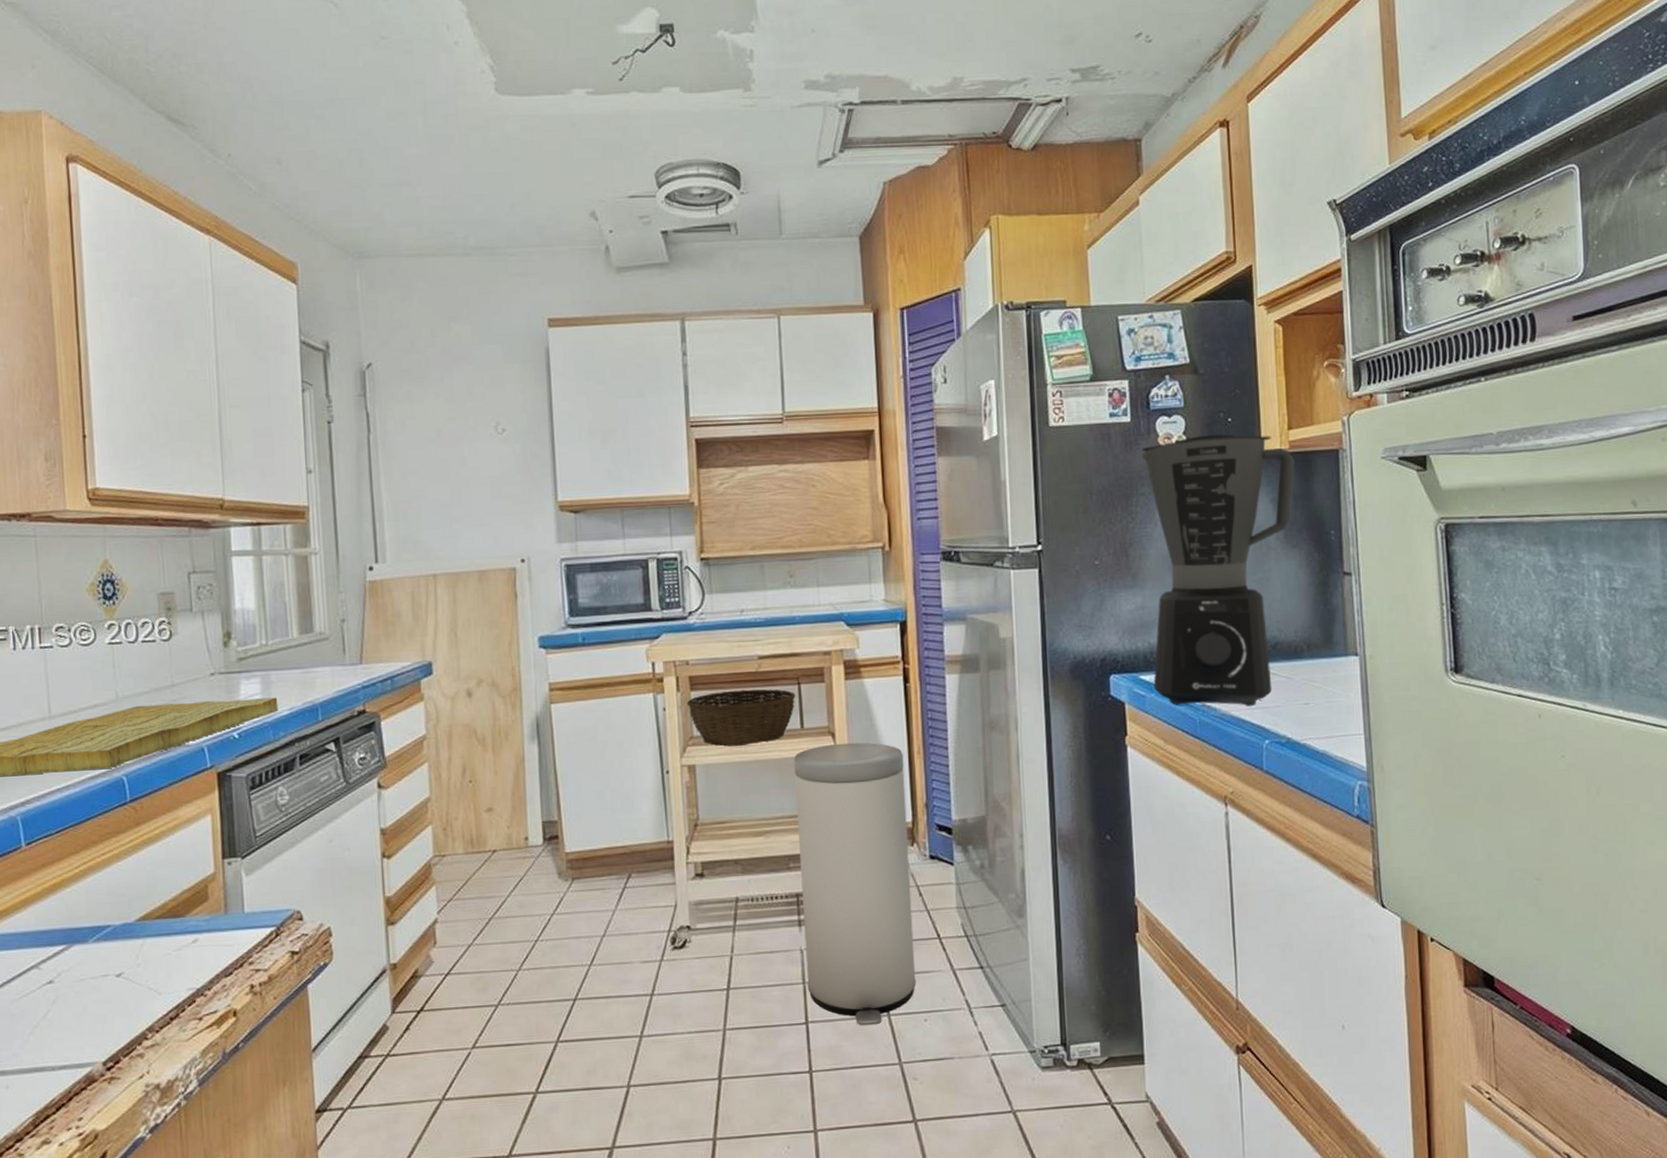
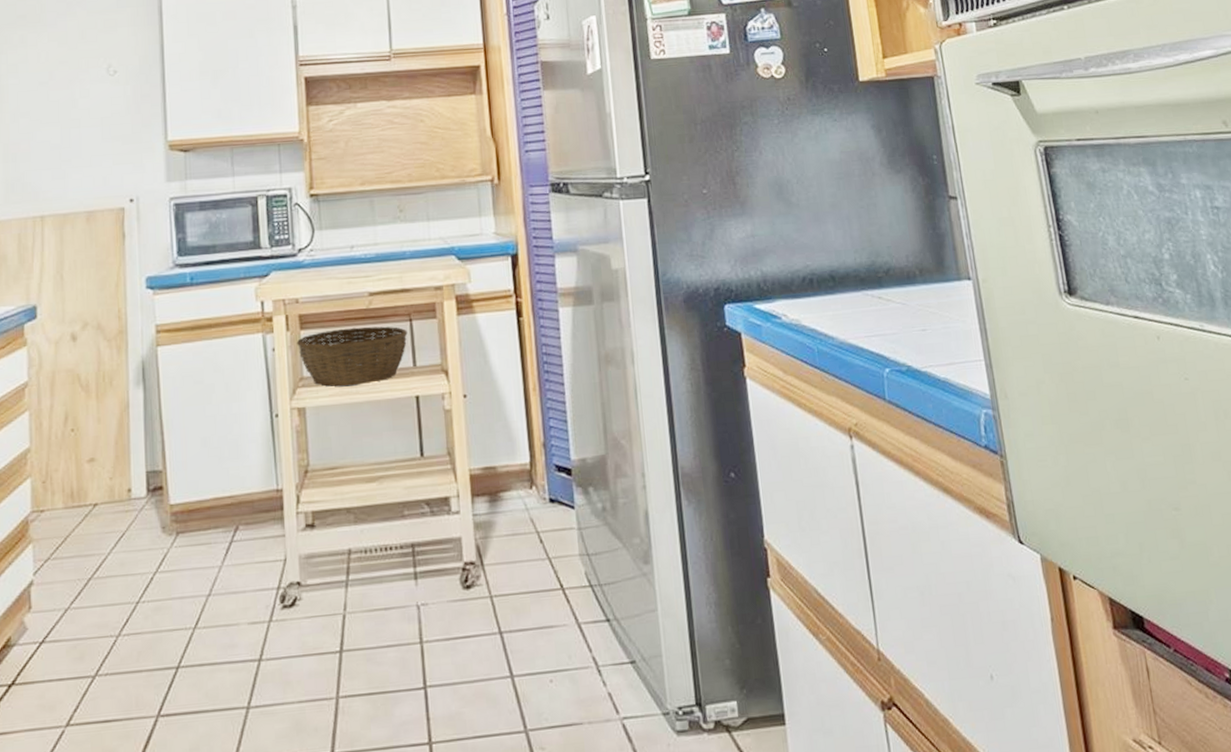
pedal bin: present [793,742,916,1026] -> none [406,380,540,690]
blender: present [1141,434,1295,707] -> none [742,64,893,335]

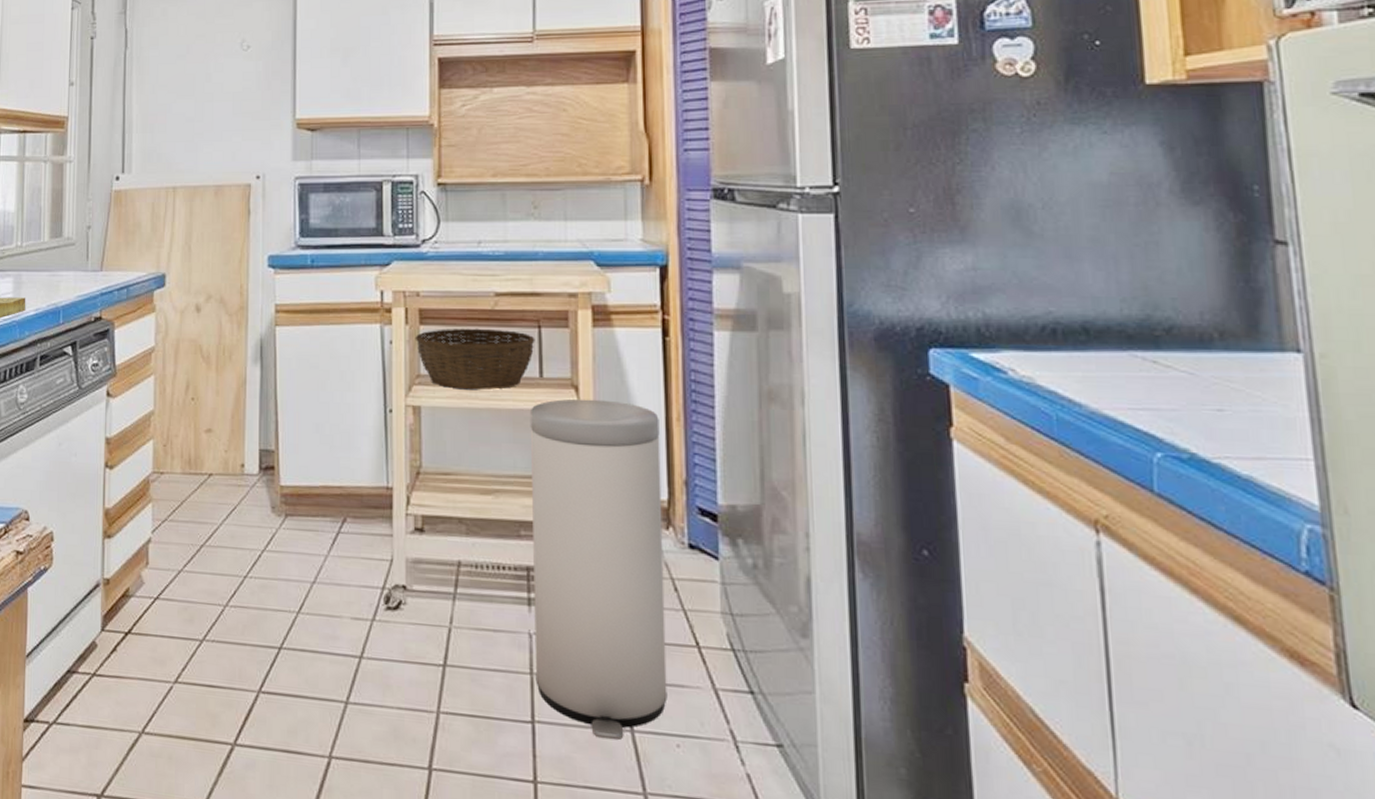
pedal bin: none [406,380,540,690] -> present [529,398,668,741]

